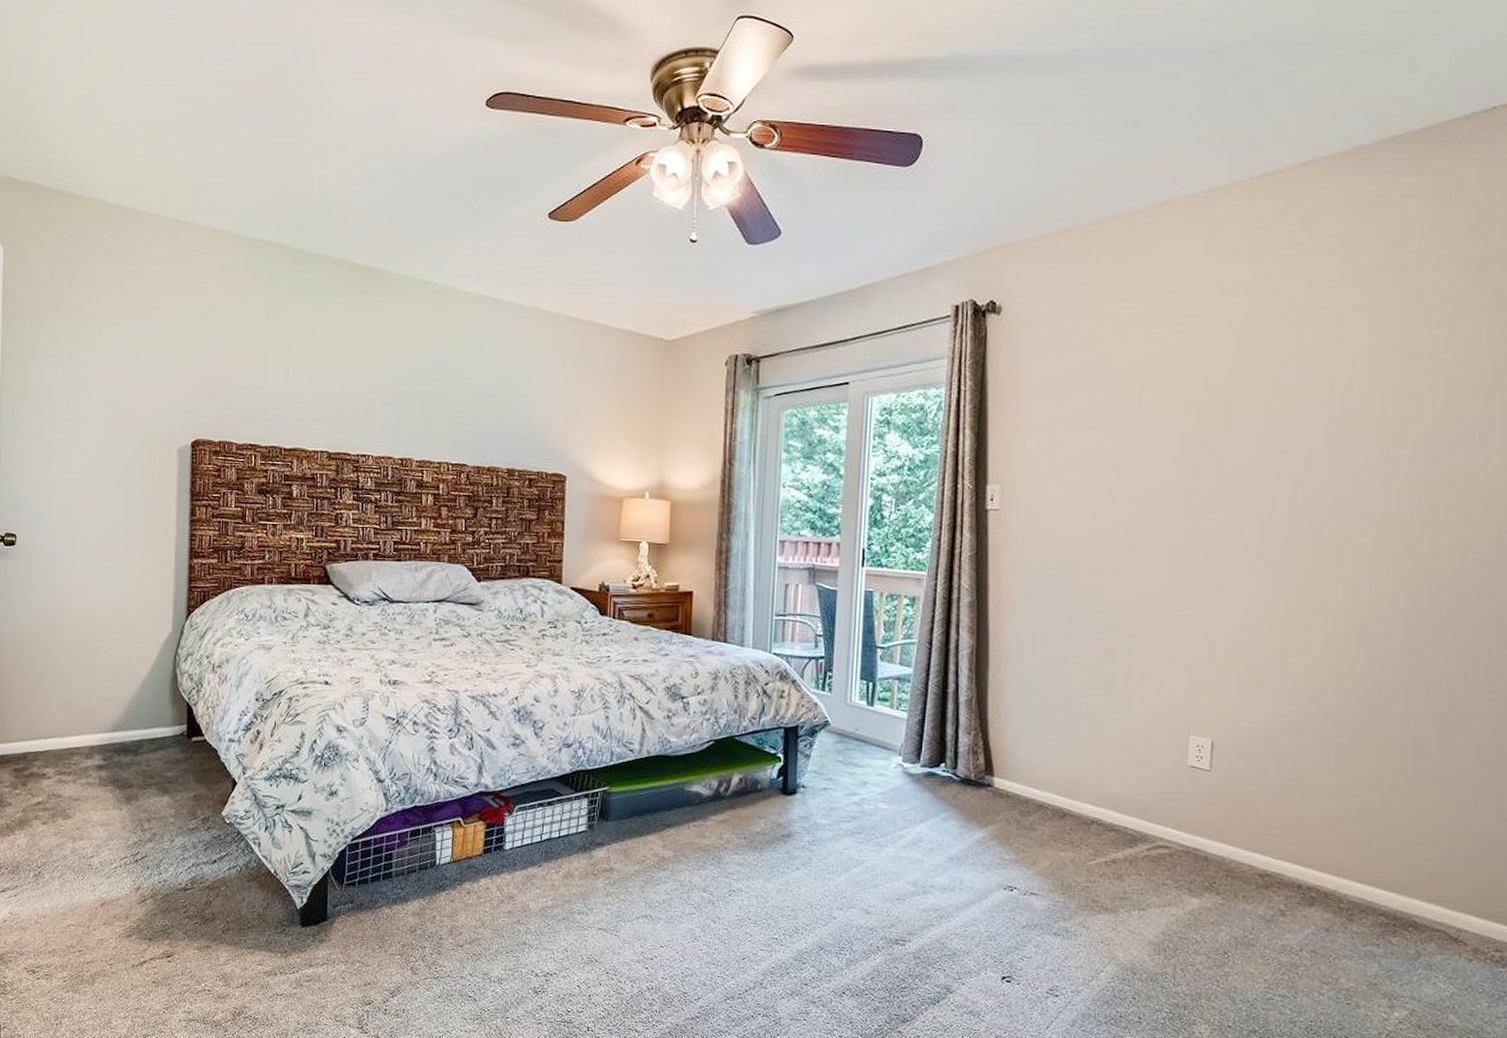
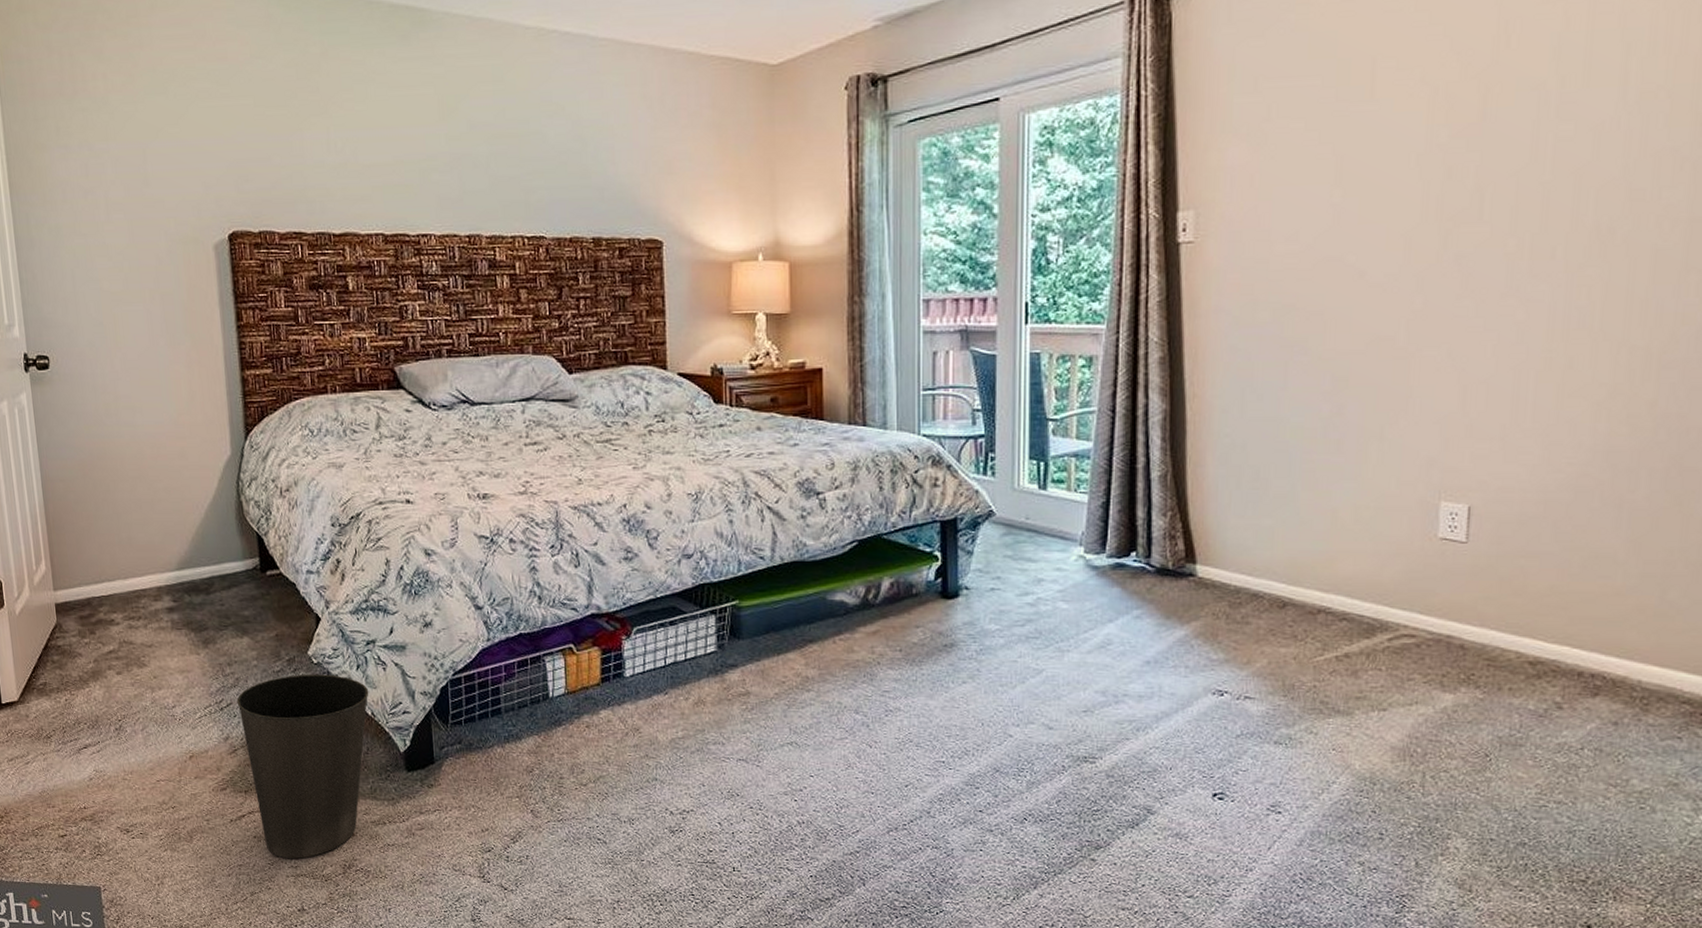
waste basket: none [151,832,274,1005] -> present [236,674,369,859]

